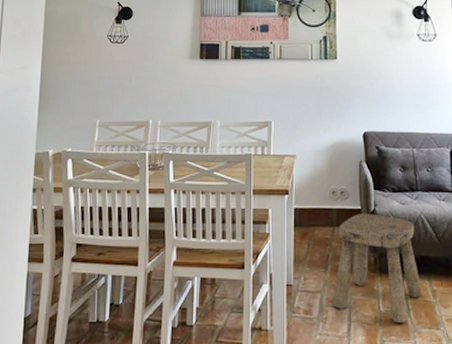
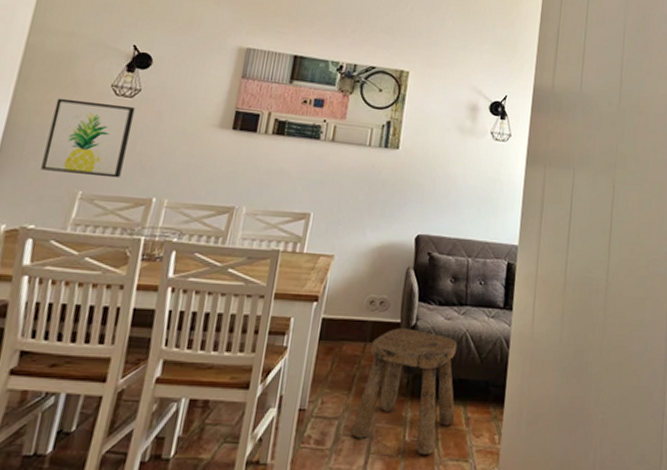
wall art: none [69,50,127,107] -> present [41,98,136,178]

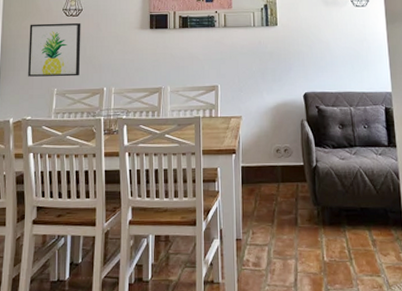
stool: present [351,328,458,454] -> none [280,169,363,272]

